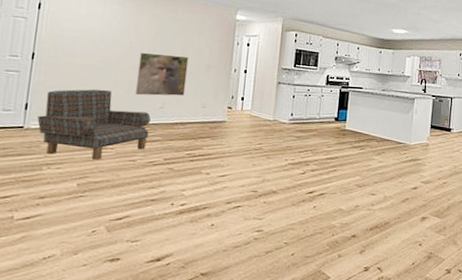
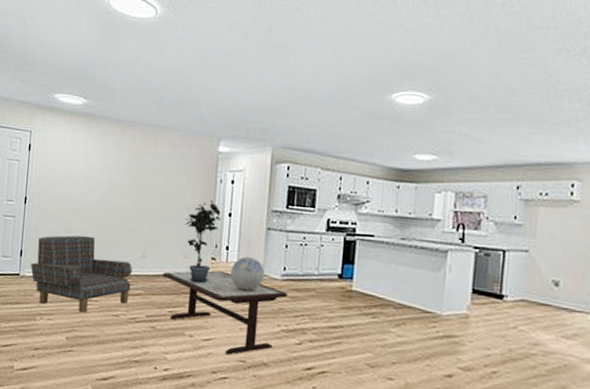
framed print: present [135,52,189,96] -> none [116,194,169,244]
coffee table: none [181,118,295,187] -> present [163,271,288,355]
potted plant: none [203,59,237,129] -> present [184,199,221,284]
decorative sphere: none [245,106,275,134] -> present [230,257,265,291]

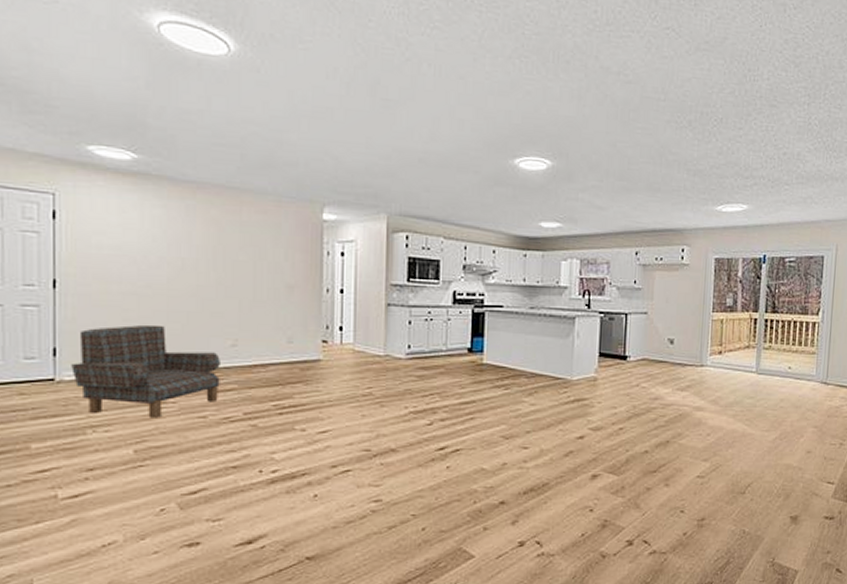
coffee table: present [163,271,288,355] -> none [262,355,415,446]
potted plant: present [184,199,221,284] -> none [286,275,330,370]
decorative sphere: present [230,257,265,291] -> none [347,337,387,375]

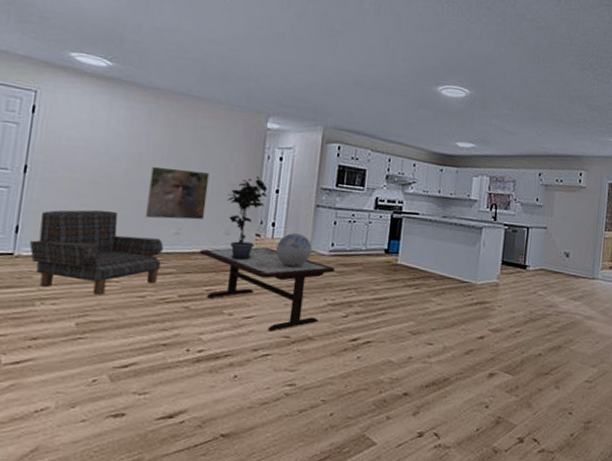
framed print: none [195,271,263,331] -> present [144,166,210,220]
coffee table: none [262,355,415,446] -> present [200,247,336,332]
potted plant: none [286,275,330,370] -> present [226,175,268,261]
decorative sphere: none [347,337,387,375] -> present [276,233,312,267]

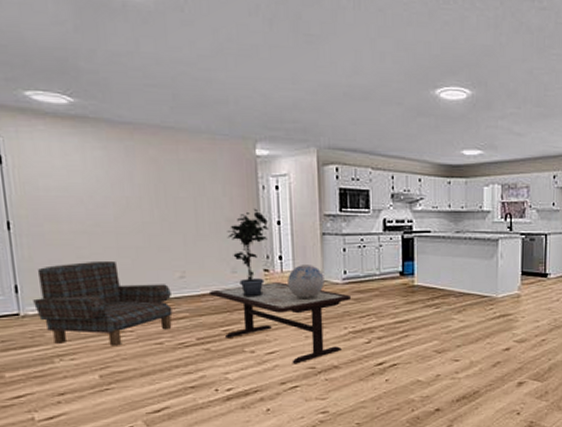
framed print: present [144,166,210,220] -> none [140,209,208,265]

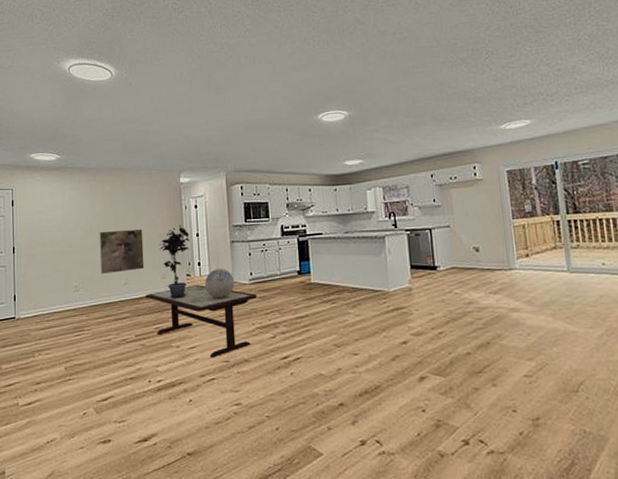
armchair: present [33,260,173,346] -> none [25,273,118,343]
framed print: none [140,209,208,265] -> present [99,229,144,275]

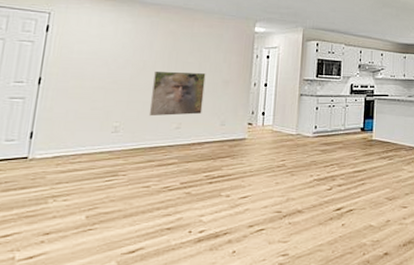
coffee table: present [146,285,258,358] -> none [199,134,319,208]
potted plant: present [159,224,190,299] -> none [221,73,257,147]
decorative sphere: present [205,268,235,299] -> none [266,120,298,150]

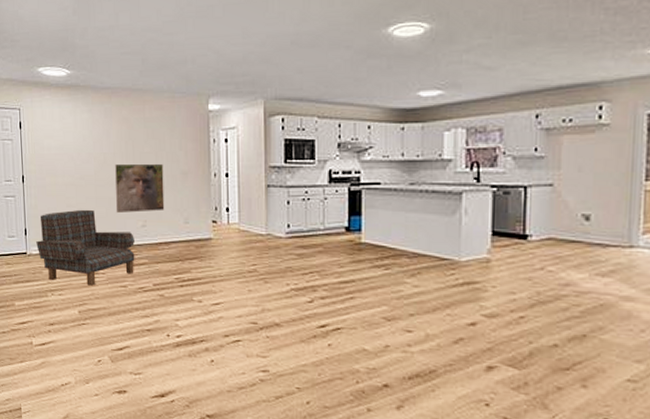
armchair: none [43,112,166,189] -> present [36,209,135,286]

